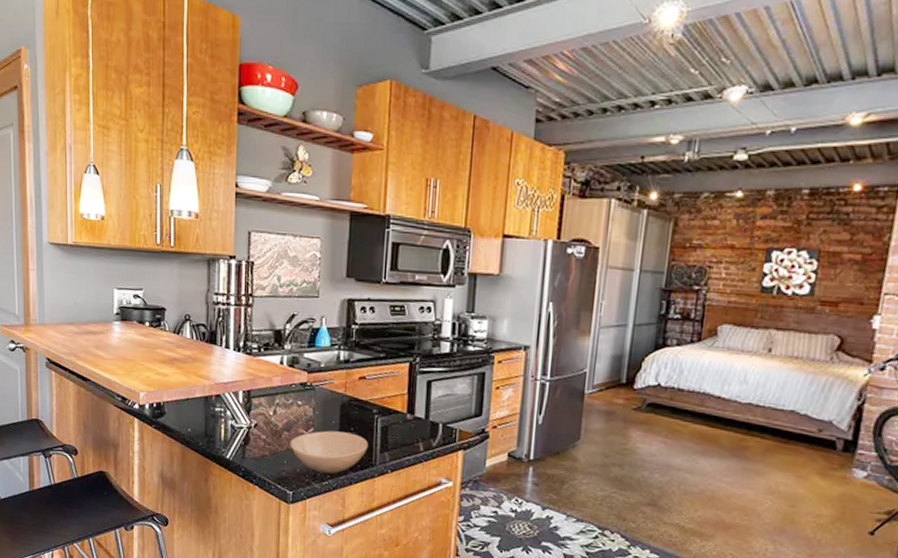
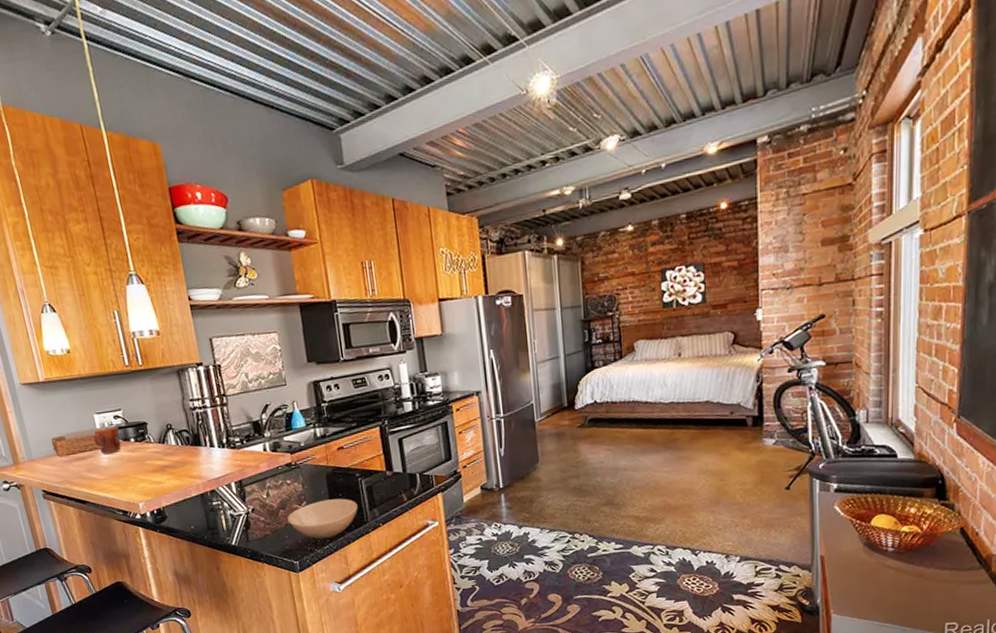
napkin holder: none [66,302,124,328] -> present [50,426,107,457]
mug: none [109,305,136,335] -> present [93,426,122,455]

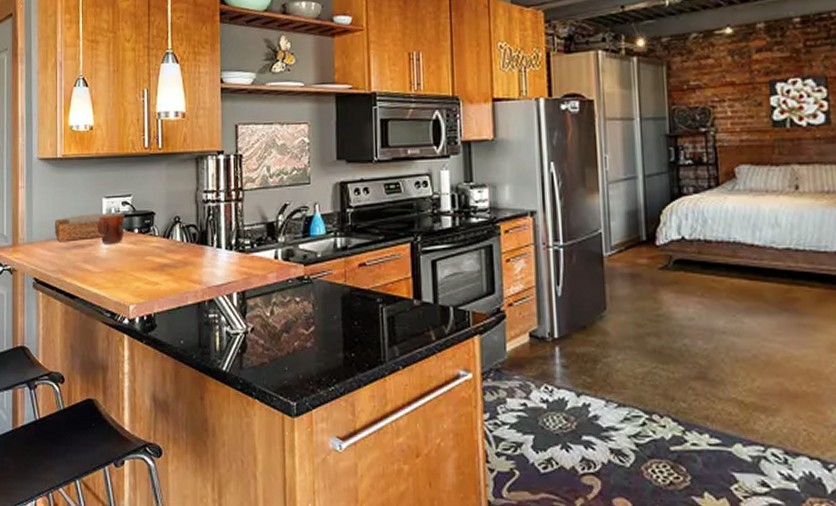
soup bowl: present [287,498,358,539] -> none [290,327,375,378]

